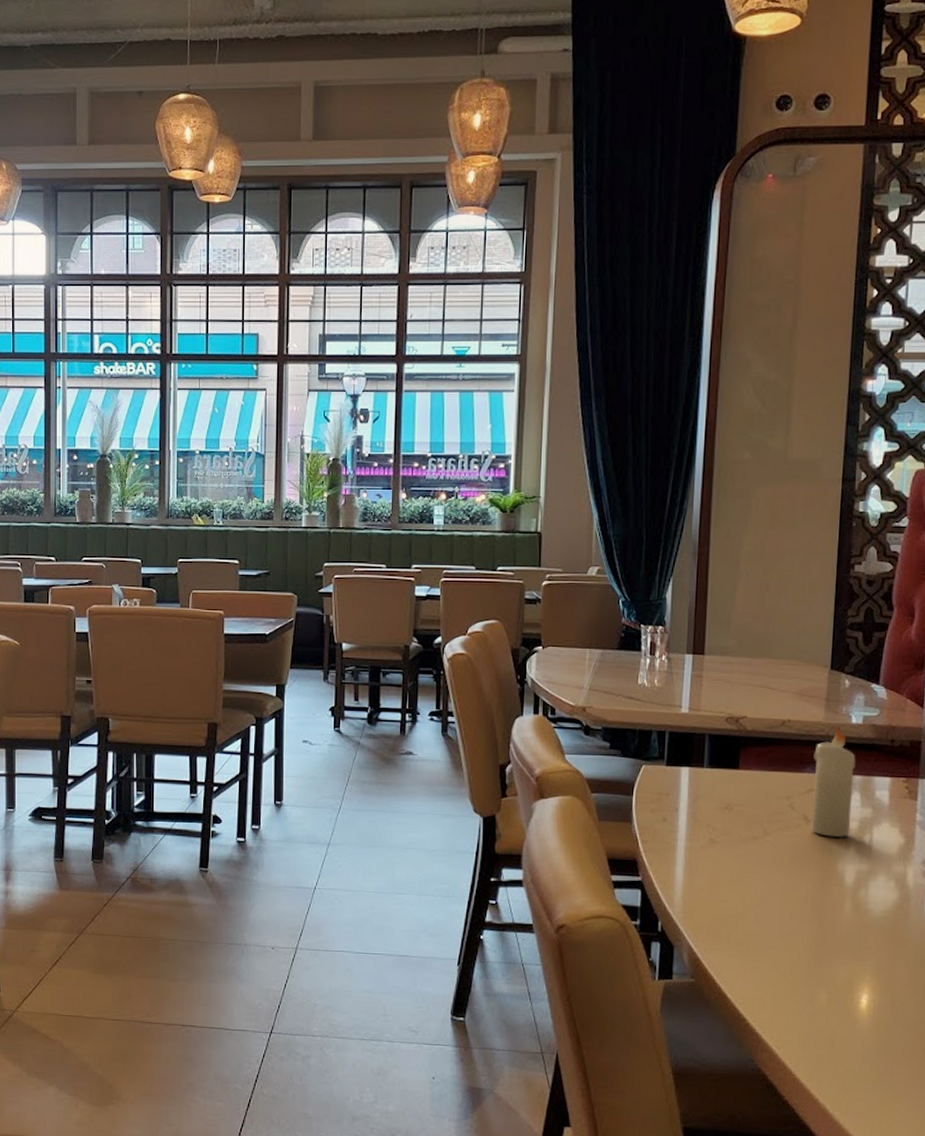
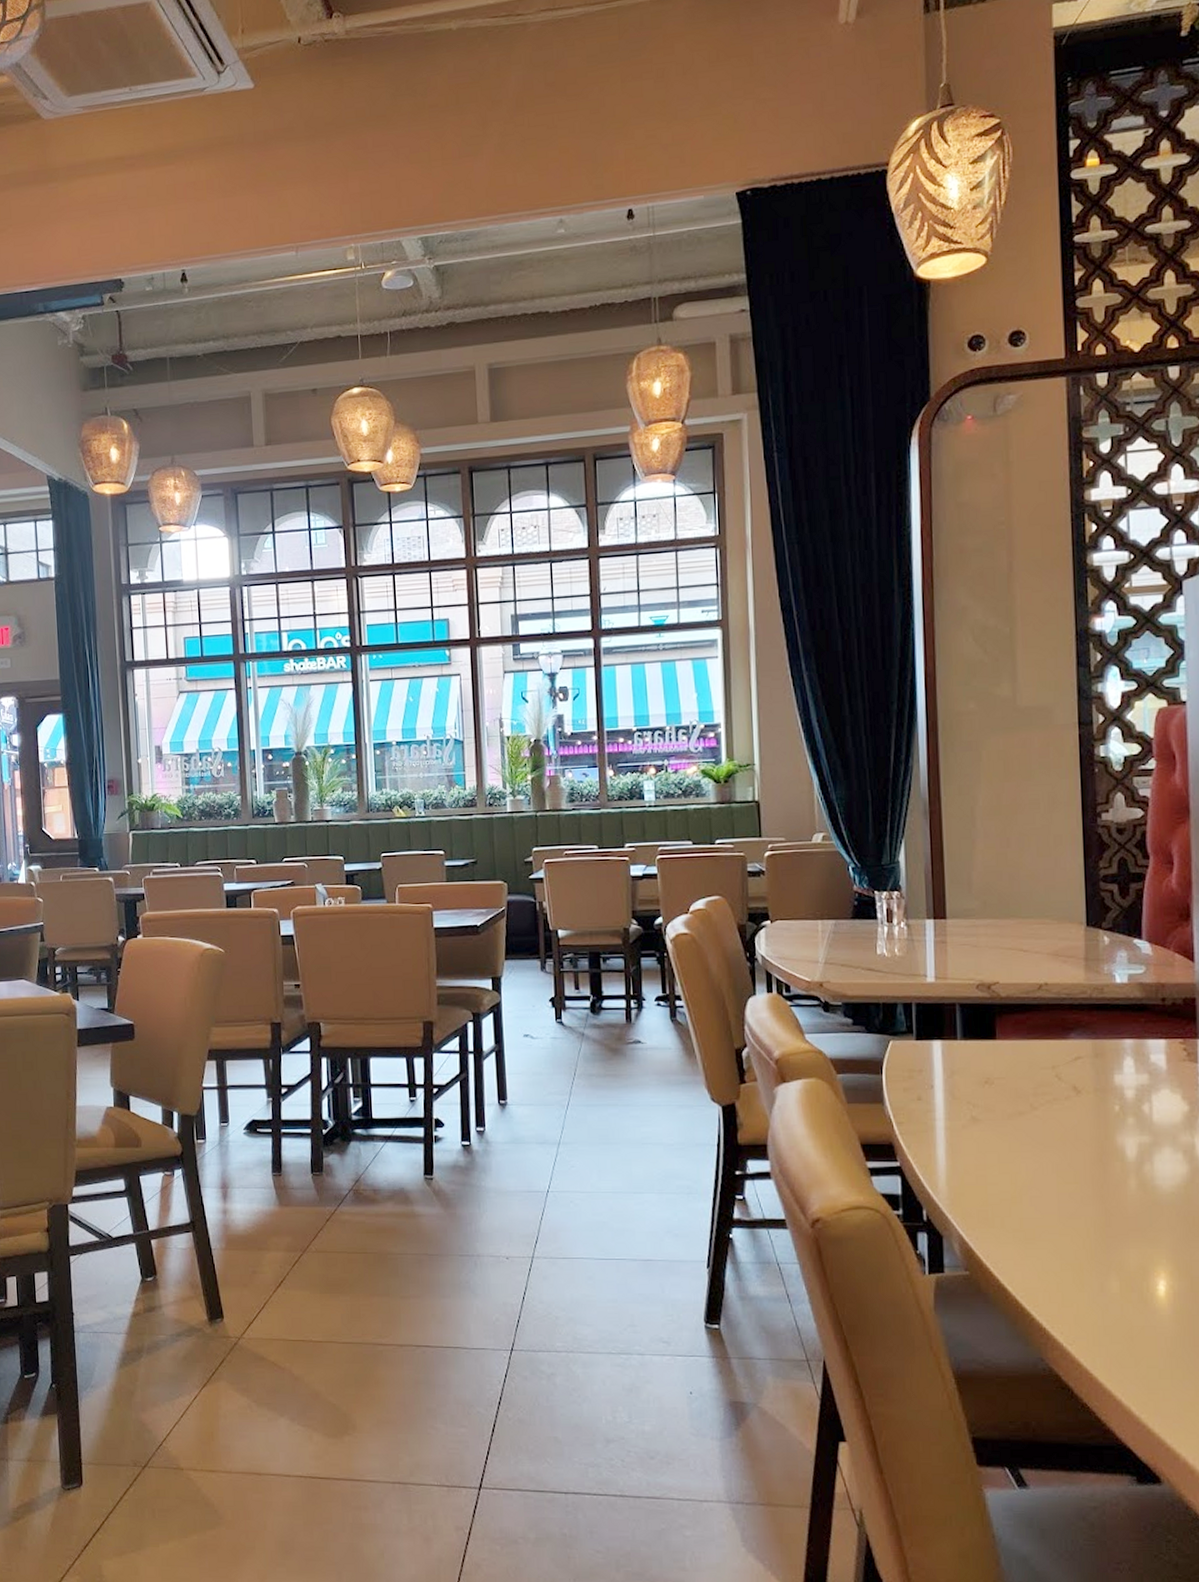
candle: present [811,726,856,837] -> none [1077,987,1126,1108]

